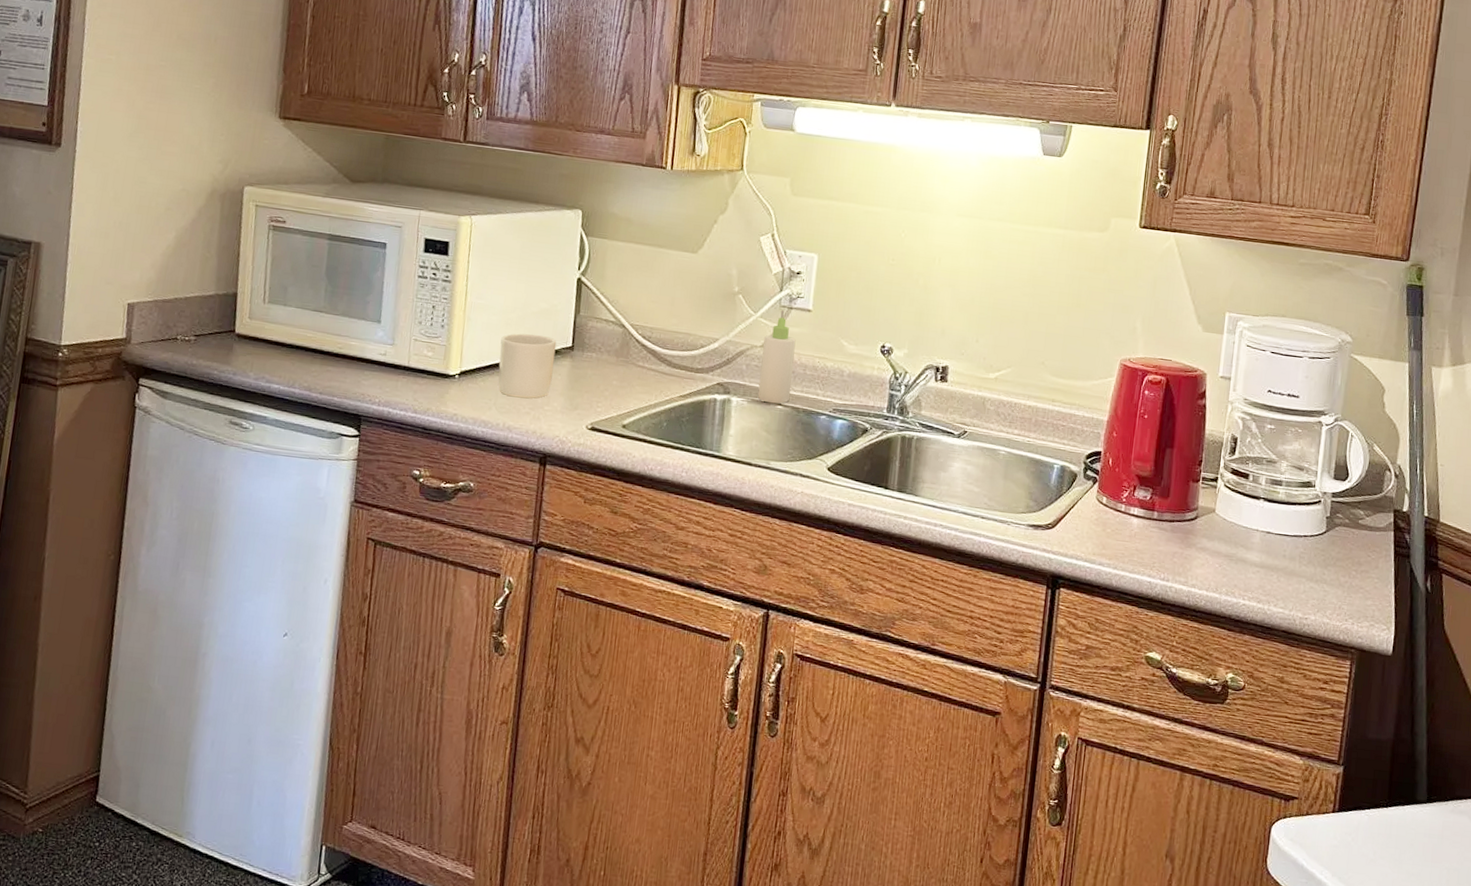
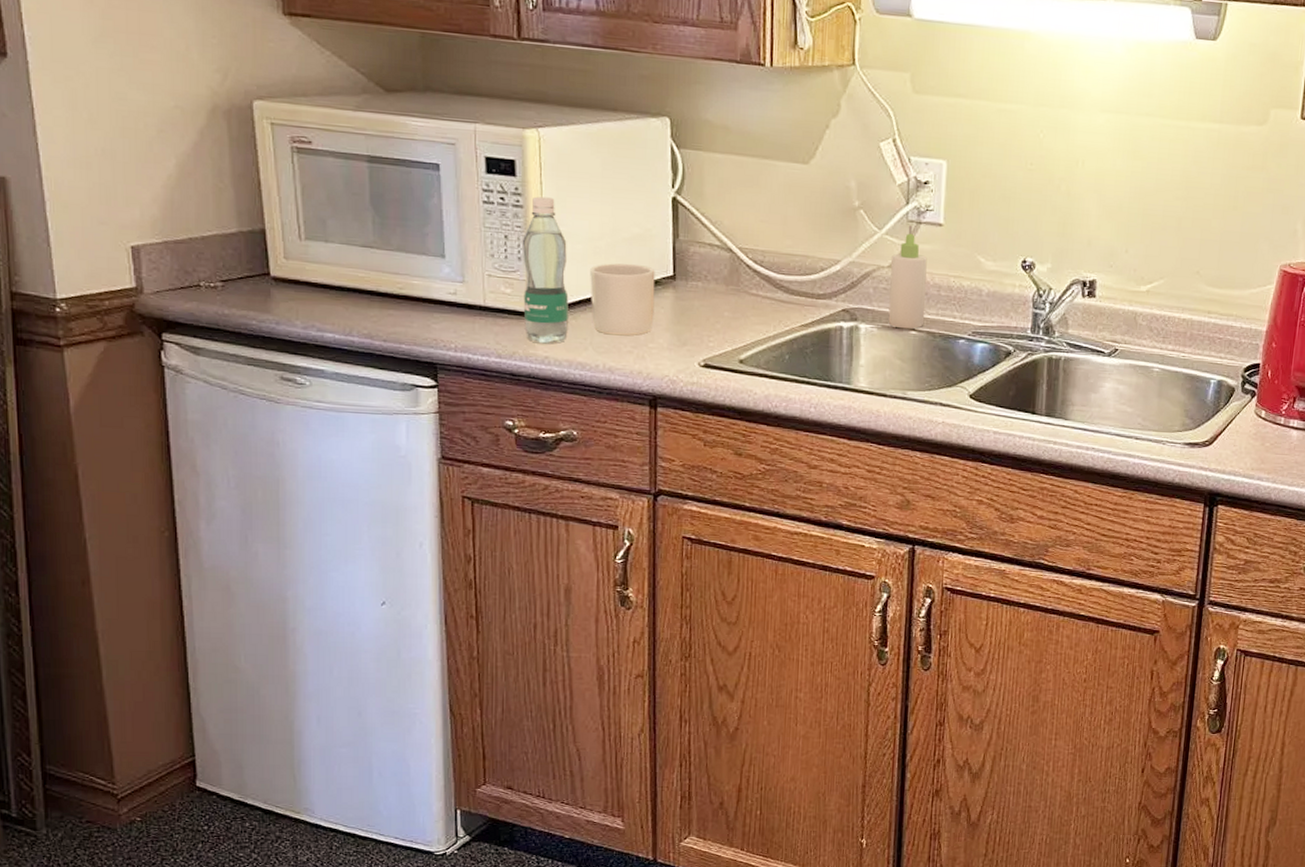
bottle: none [439,273,484,403] -> present [522,196,569,345]

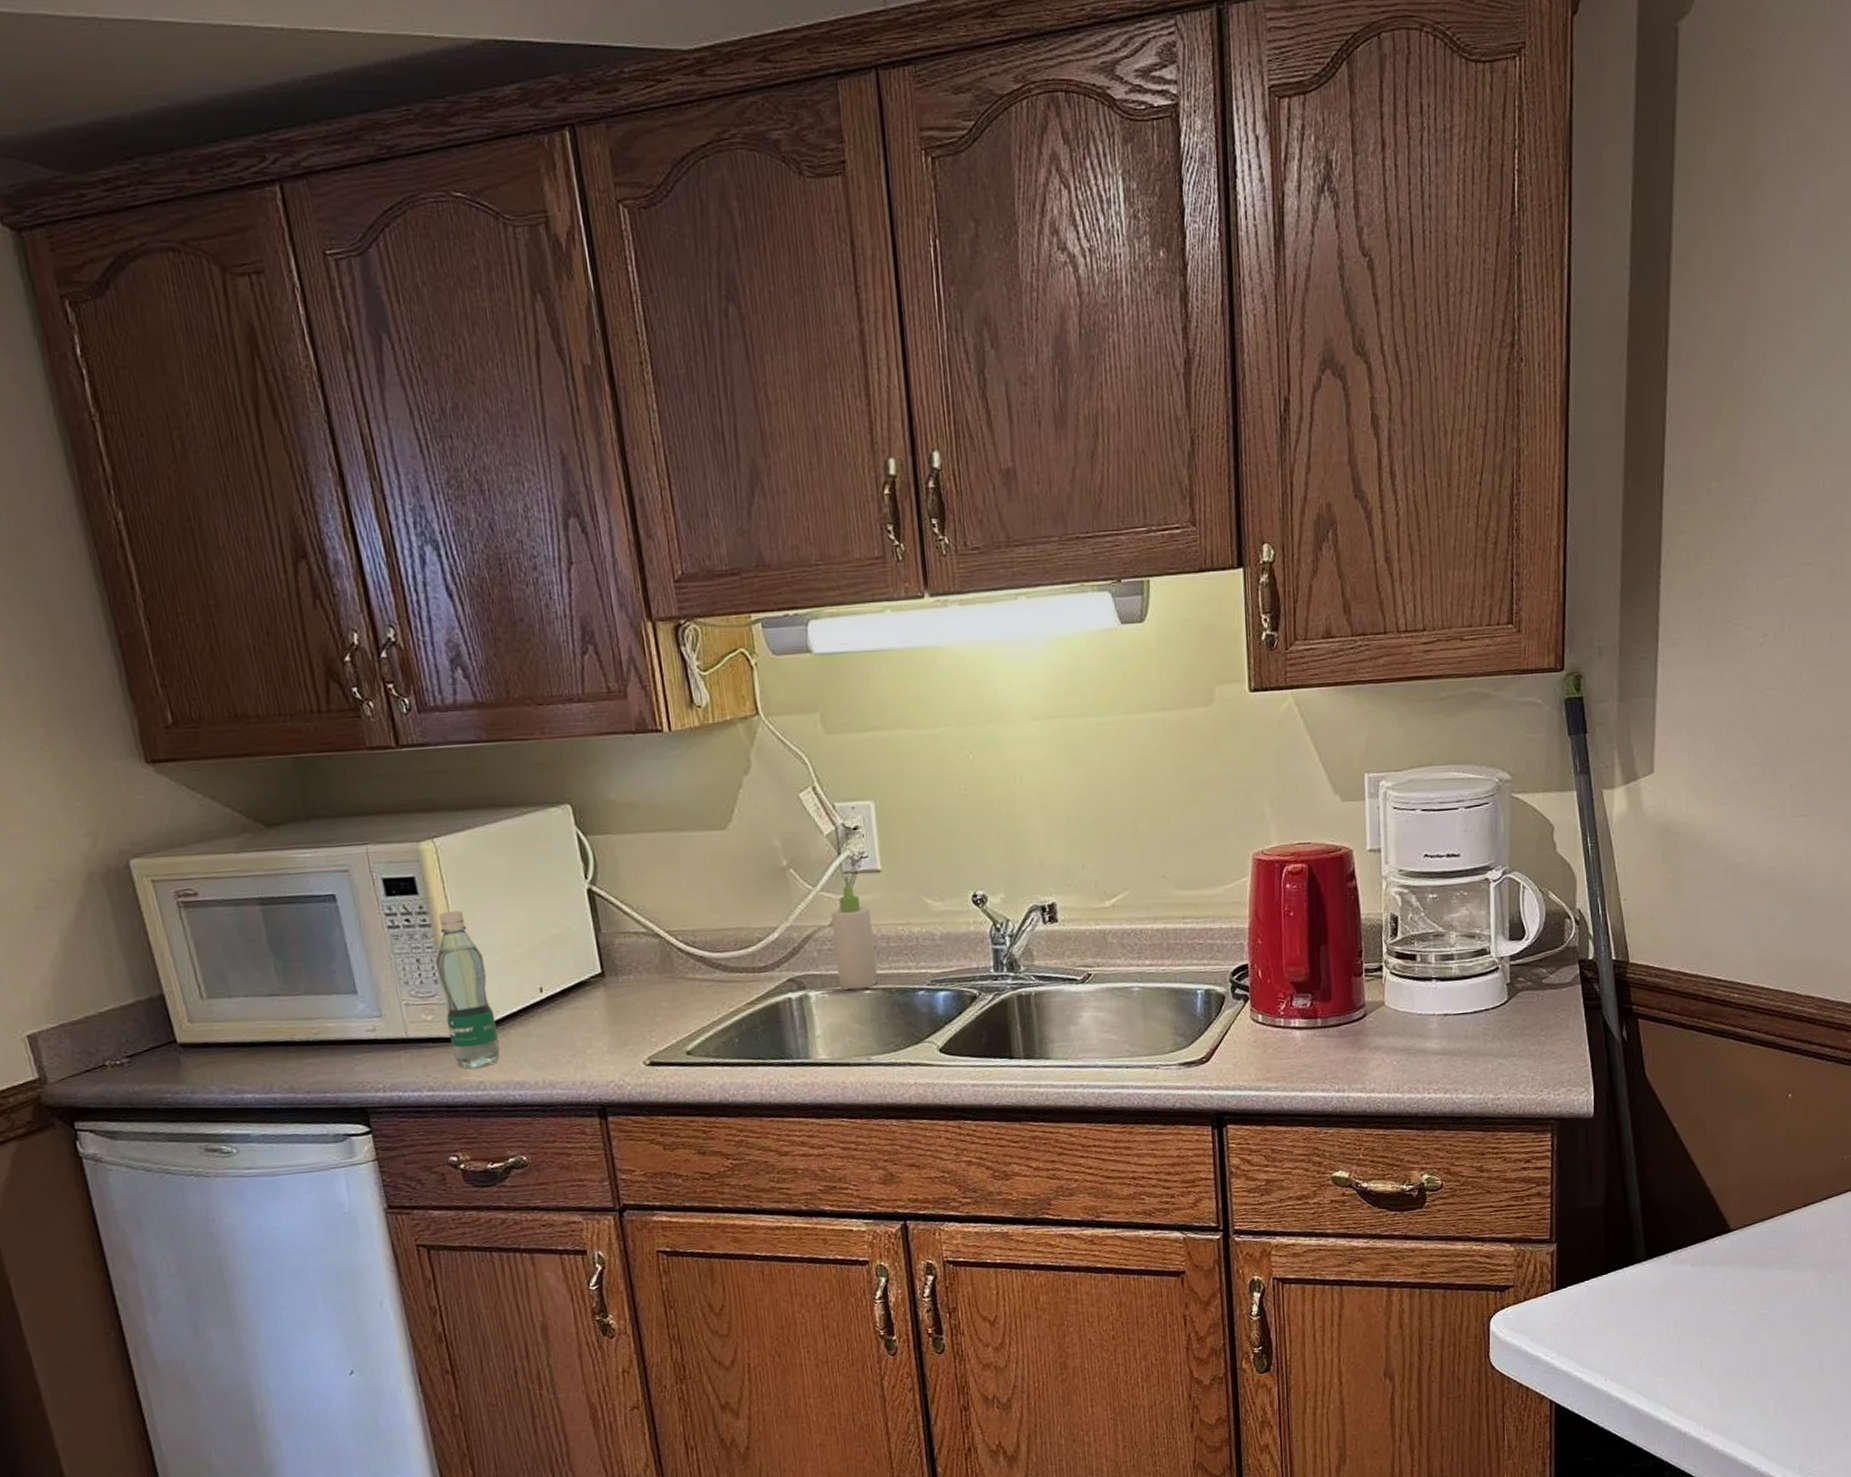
mug: present [590,263,655,336] -> none [512,966,589,1048]

